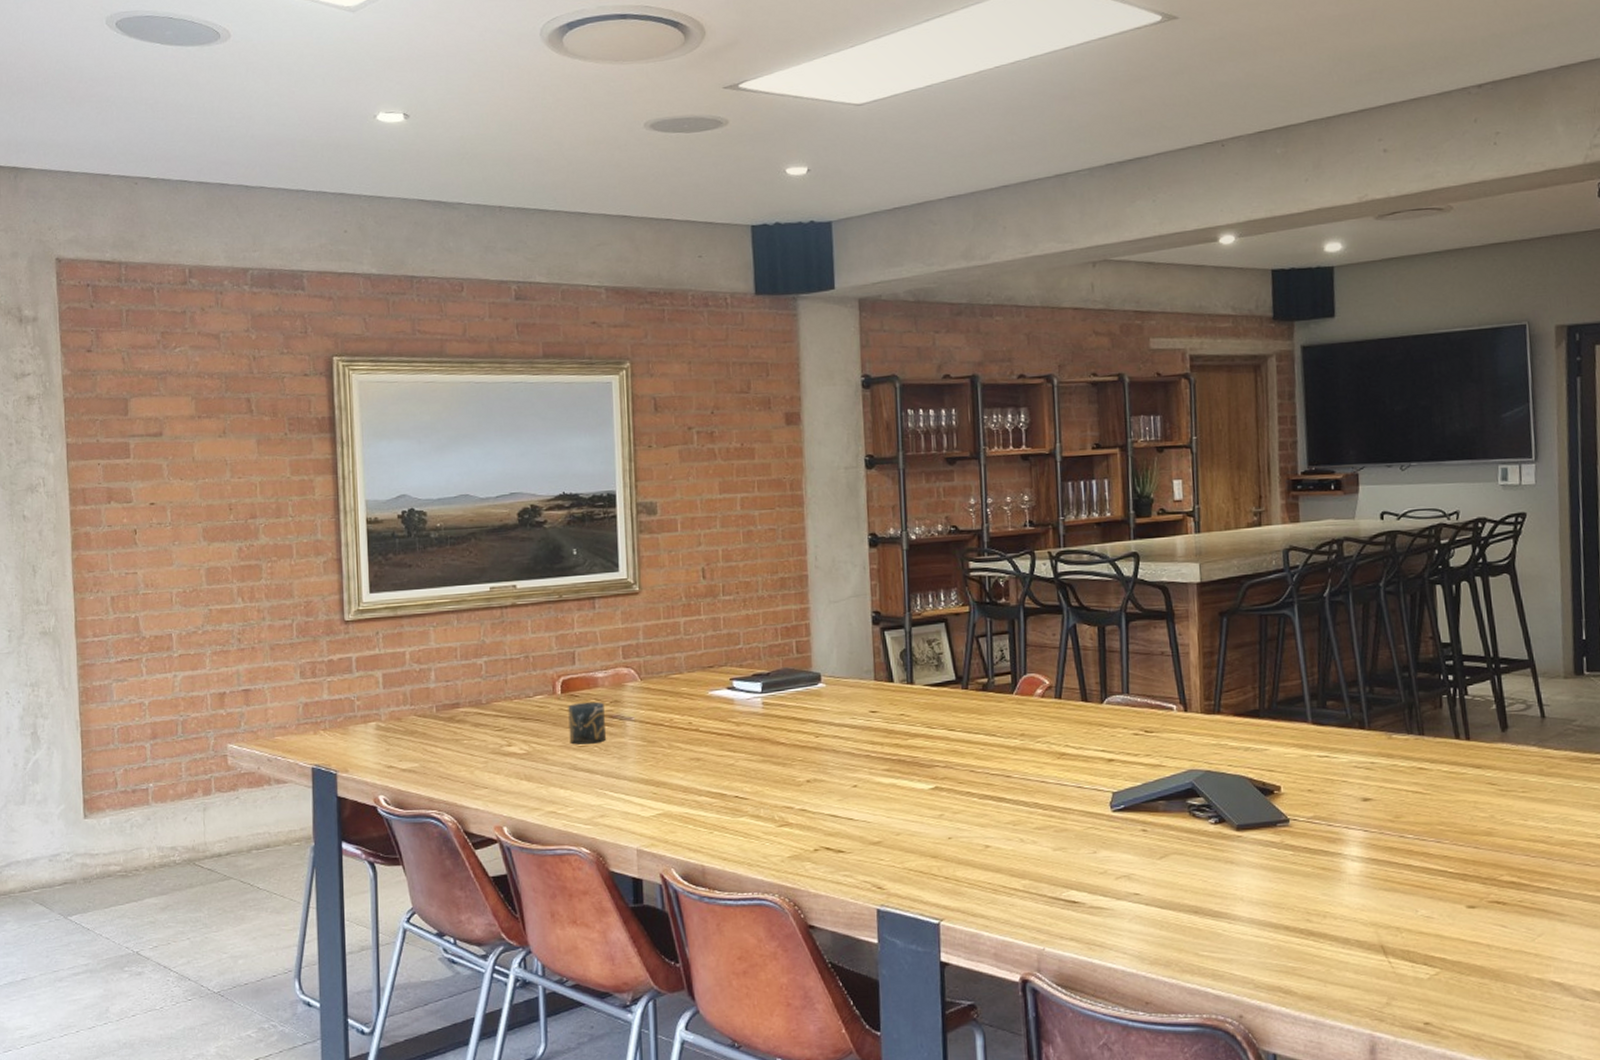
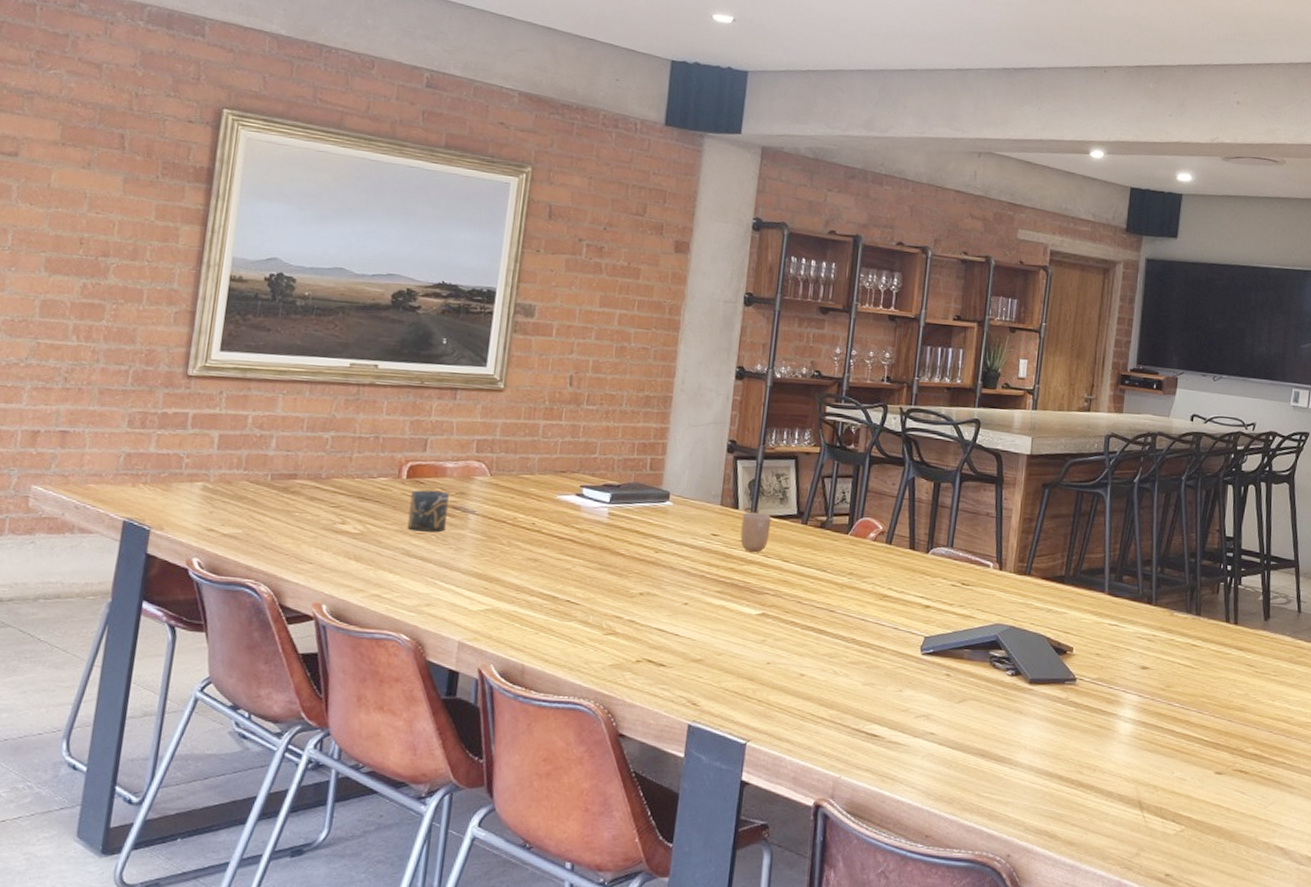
cup: none [899,682,931,725] -> present [740,512,772,552]

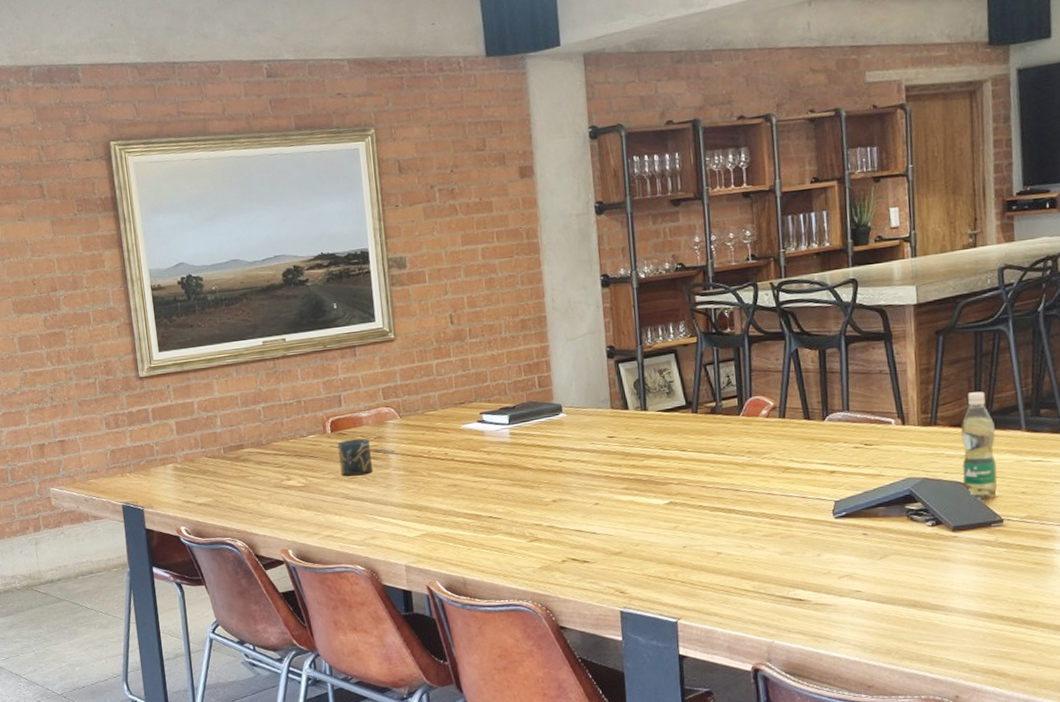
cup: present [740,512,772,552] -> none [633,409,663,447]
bottle: none [1045,549,1082,657] -> present [961,391,998,501]

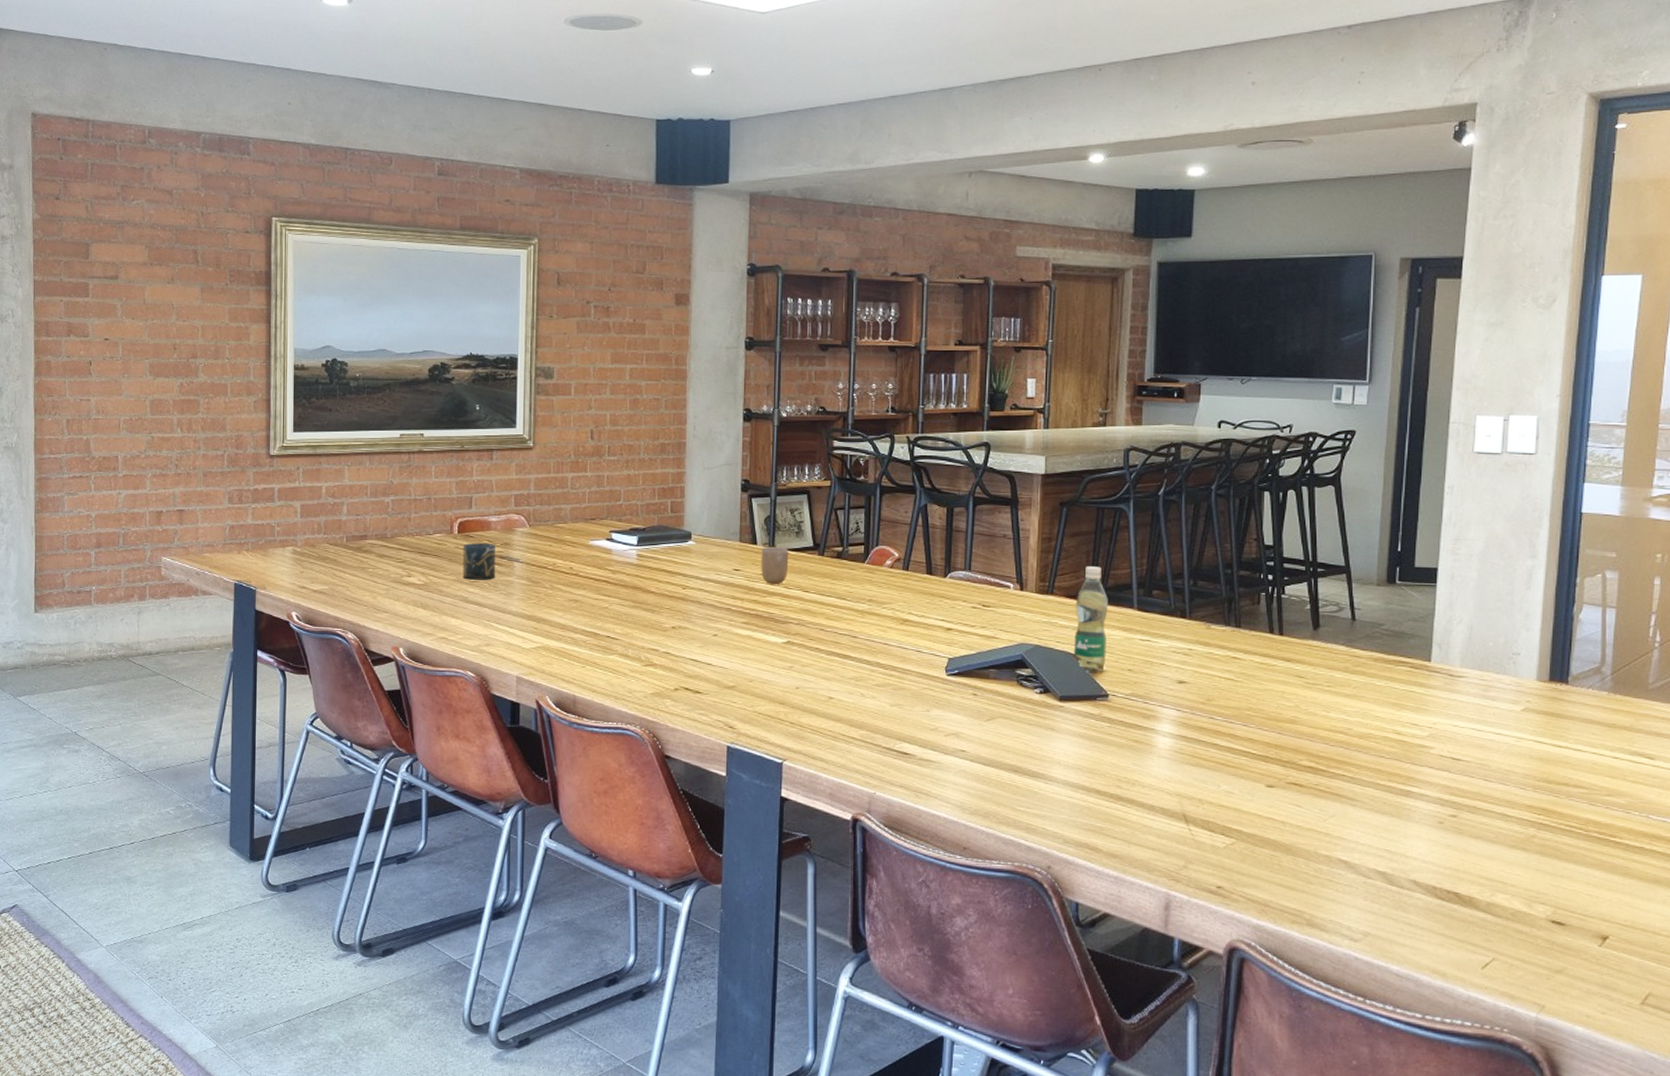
cup: none [633,409,663,447] -> present [761,546,789,584]

